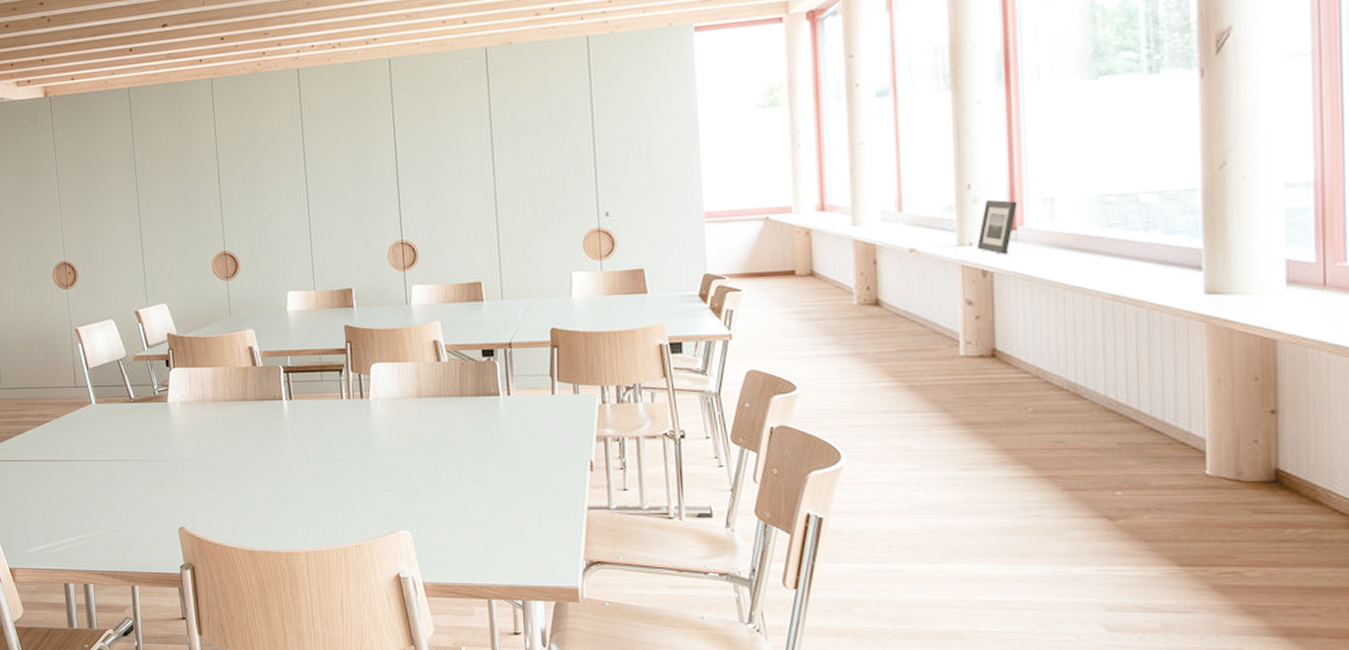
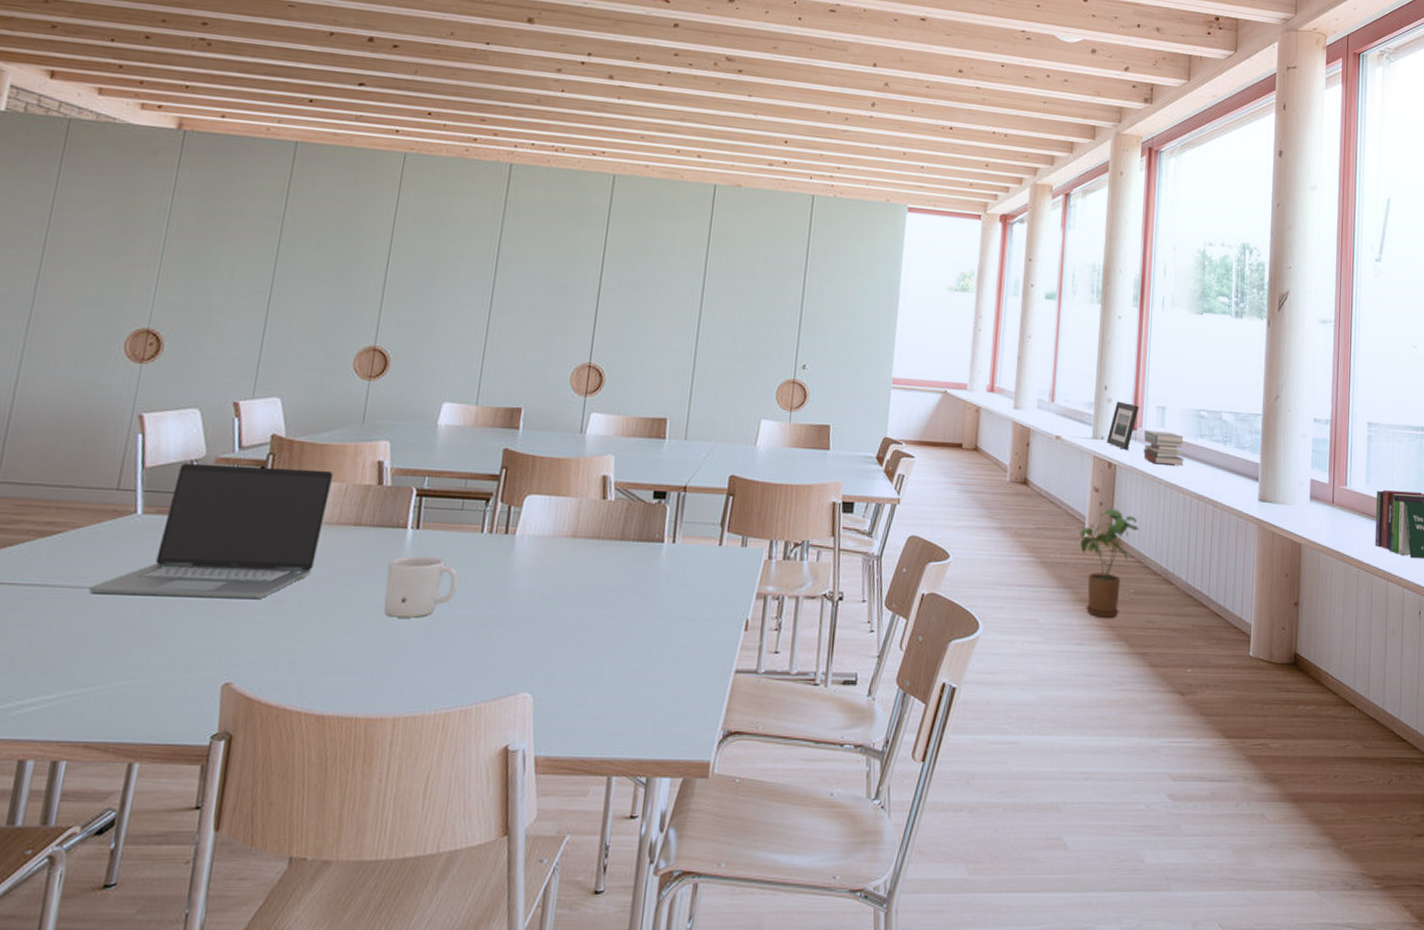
laptop: none [76,358,221,464] -> present [88,463,334,598]
mug: none [275,422,332,472] -> present [383,556,458,618]
house plant: none [953,322,1033,440] -> present [1080,509,1139,618]
books: none [1028,226,1088,266] -> present [1143,430,1184,466]

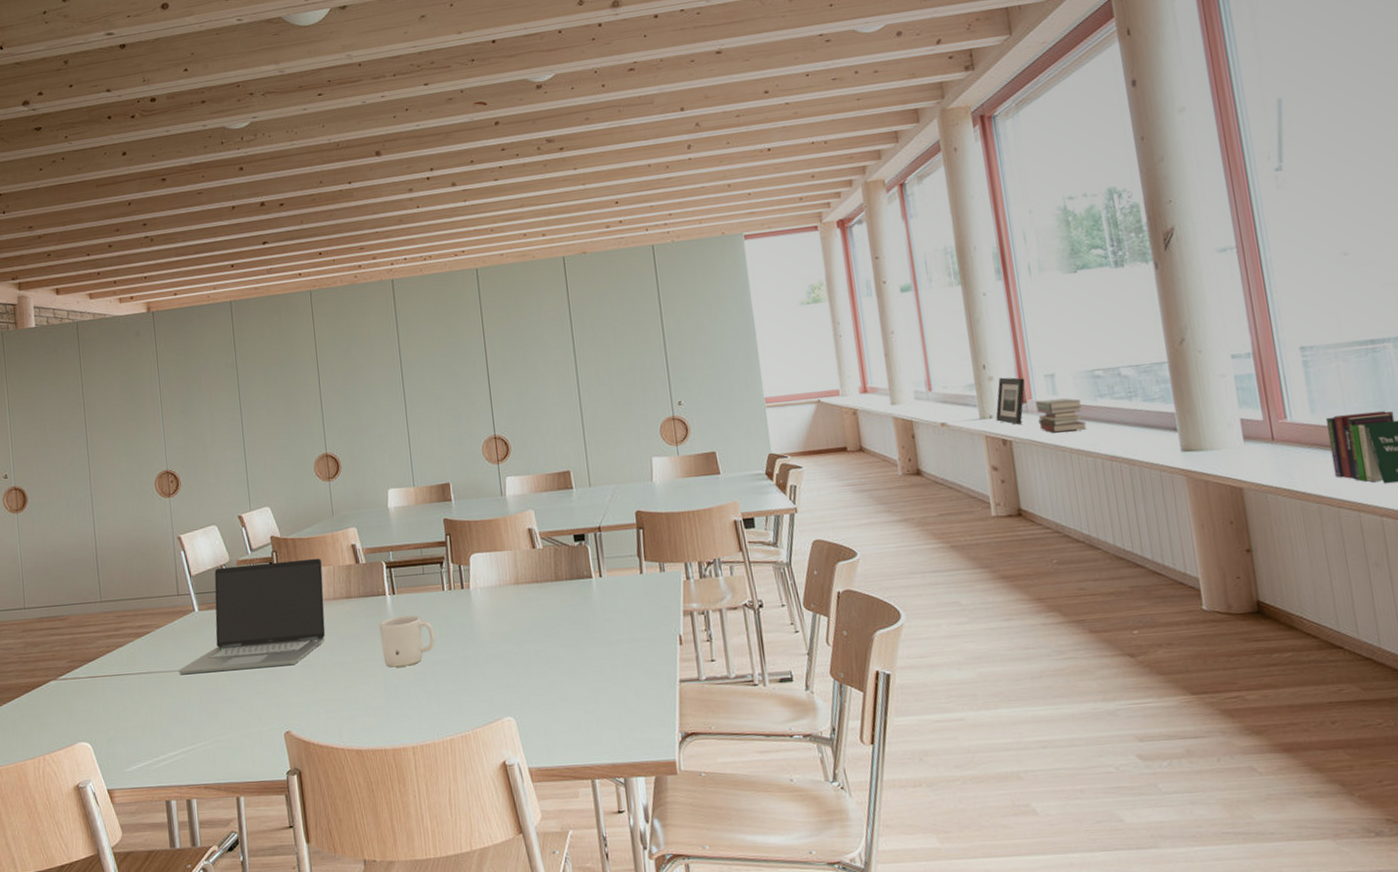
house plant: present [1080,509,1139,618] -> none [986,484,1050,592]

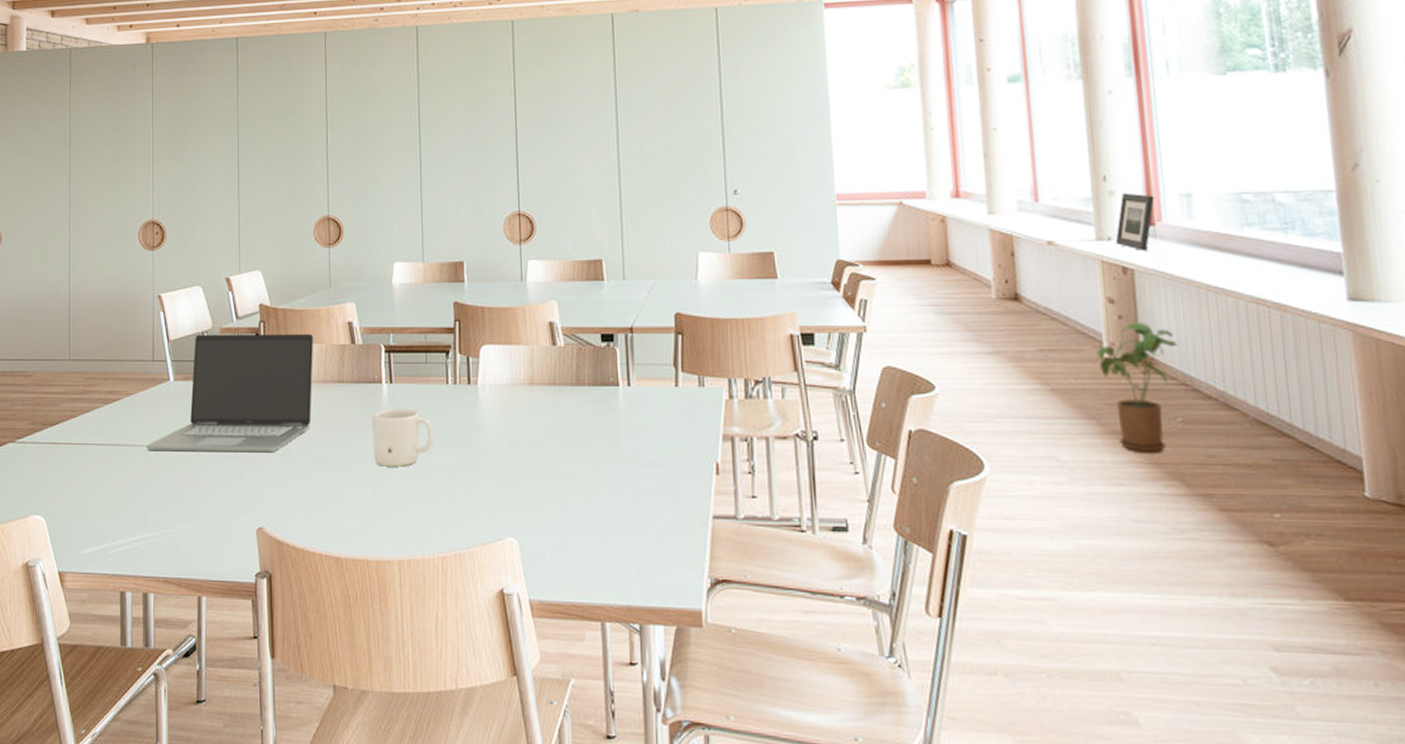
house plant: none [986,484,1050,592] -> present [1097,323,1178,453]
books: present [1036,398,1087,433] -> none [1166,224,1229,265]

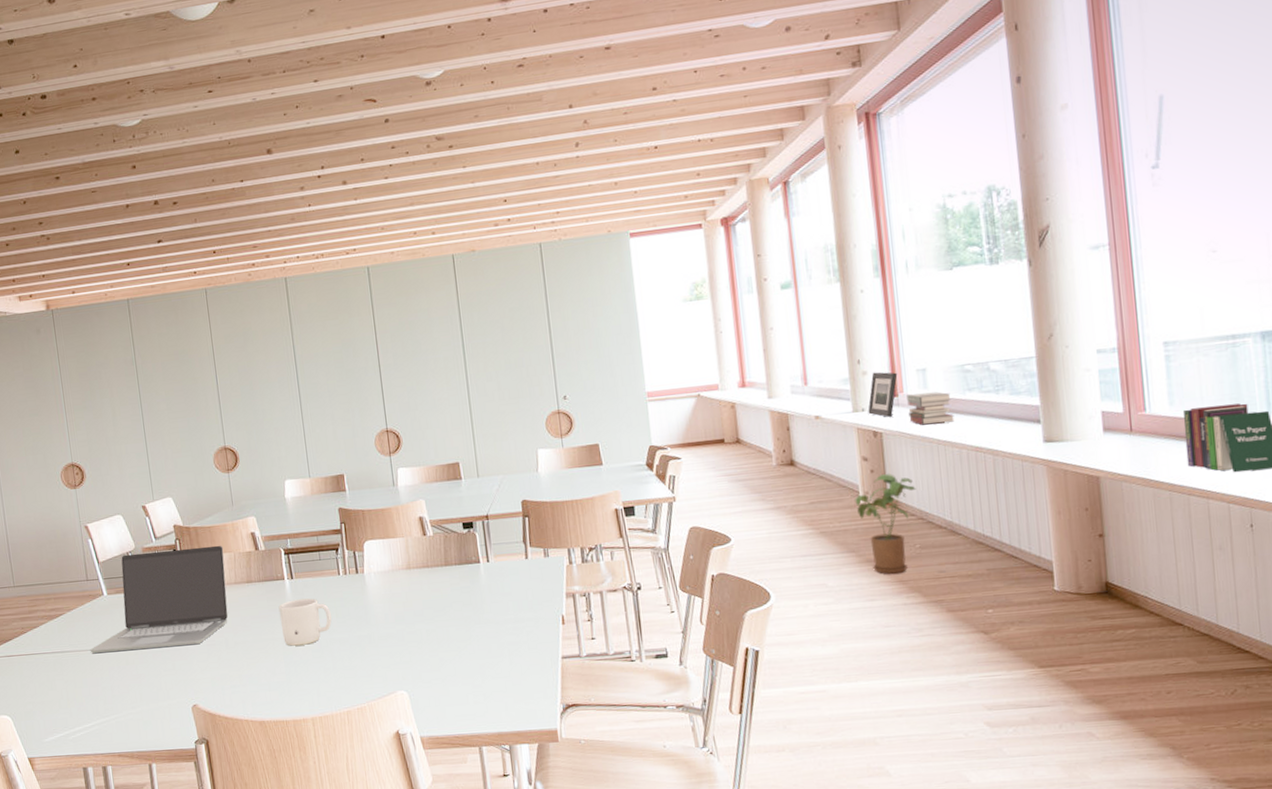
books: none [1166,224,1229,265] -> present [907,391,955,425]

